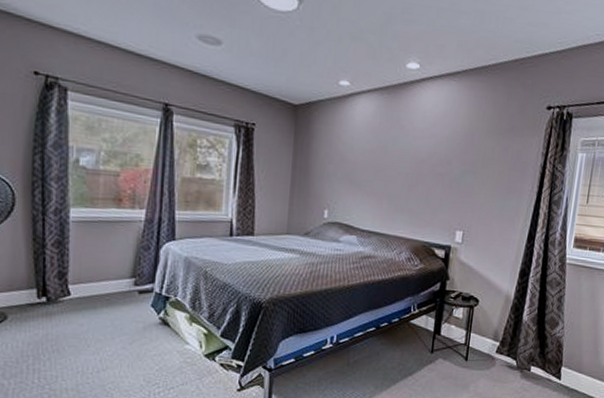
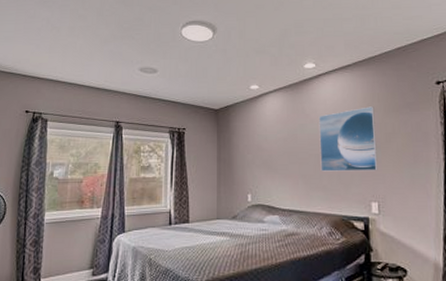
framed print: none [408,125,477,198] -> present [318,106,378,172]

